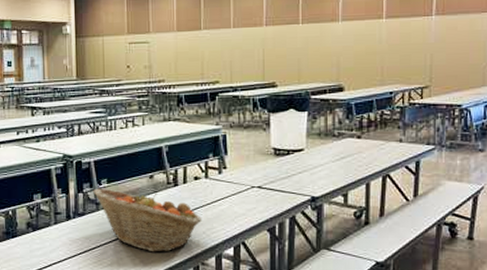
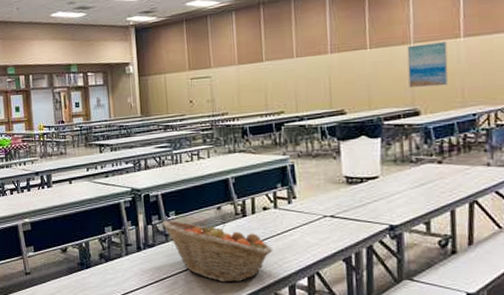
wall art: none [335,21,371,65] -> present [407,41,449,89]

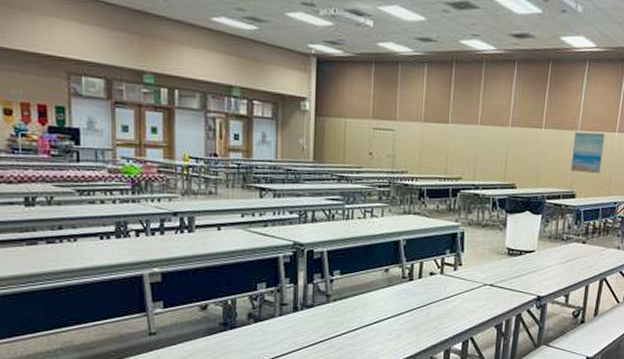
fruit basket: present [161,220,274,283] -> none [324,279,435,346]

